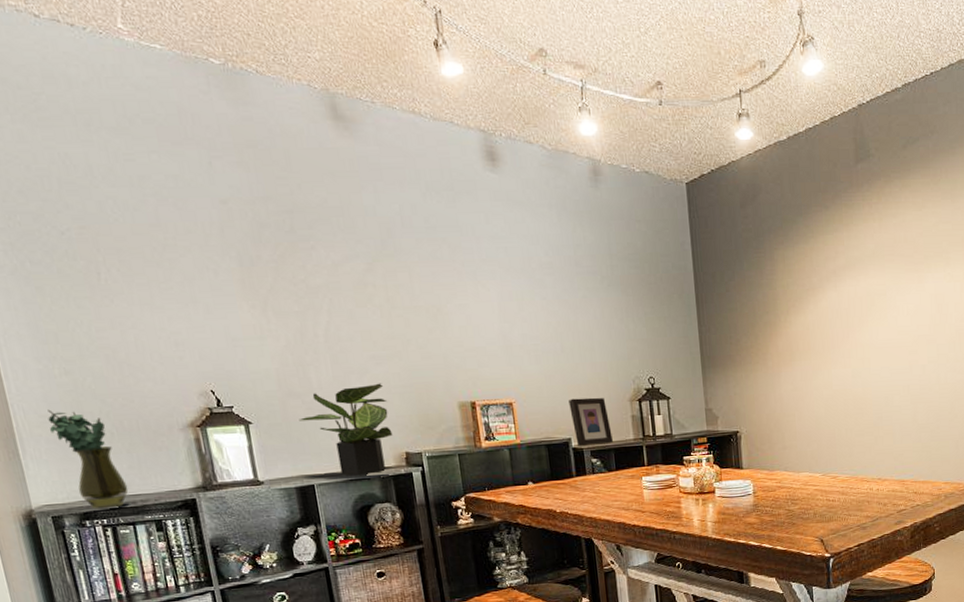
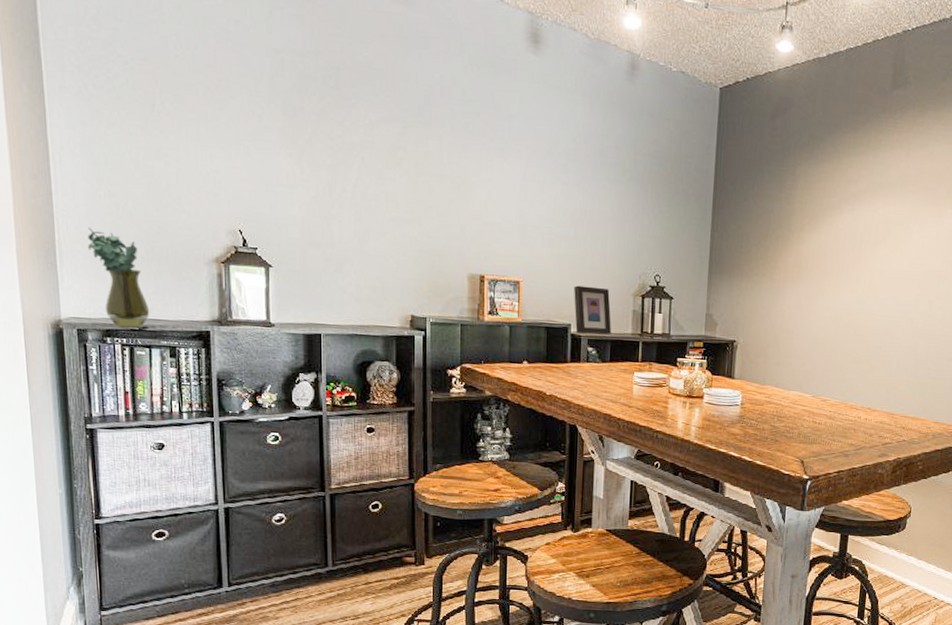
potted plant: present [299,383,393,476] -> none [316,244,402,332]

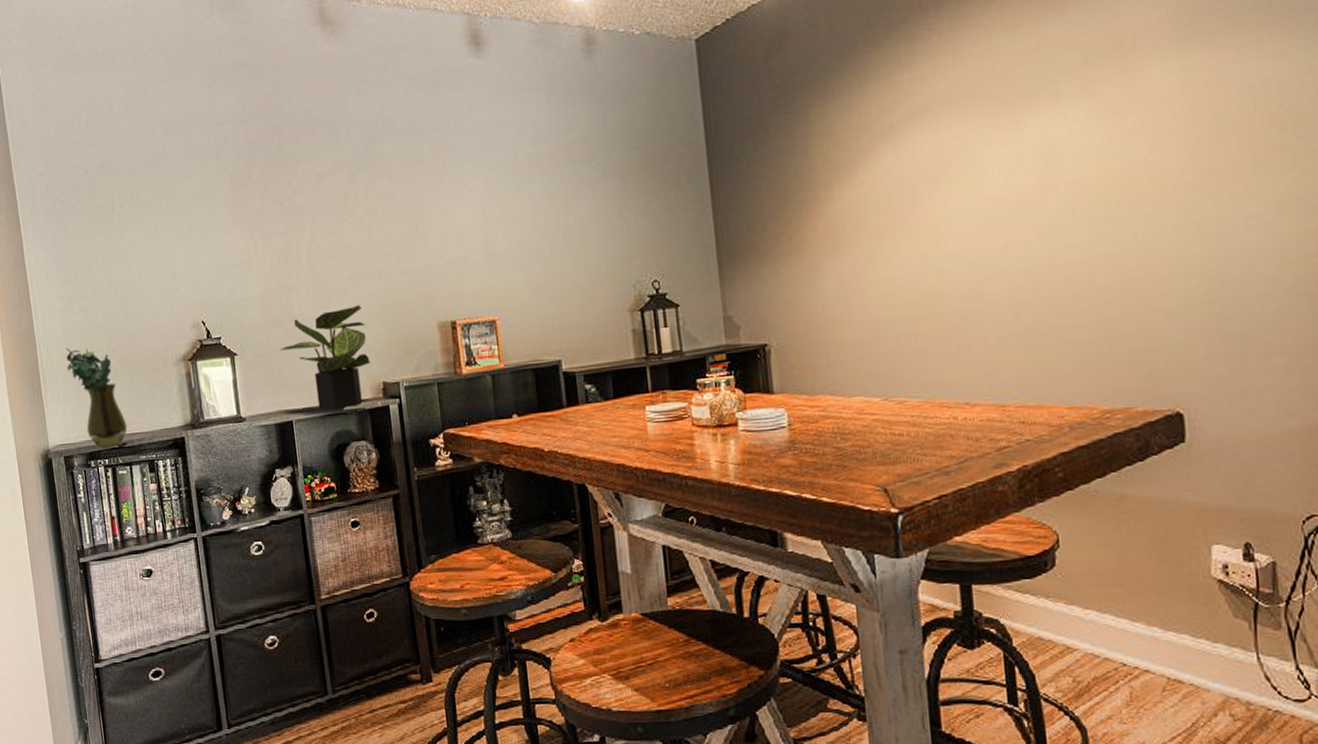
potted plant: none [316,244,402,332] -> present [280,304,370,410]
picture frame: present [574,285,611,335] -> none [559,309,610,369]

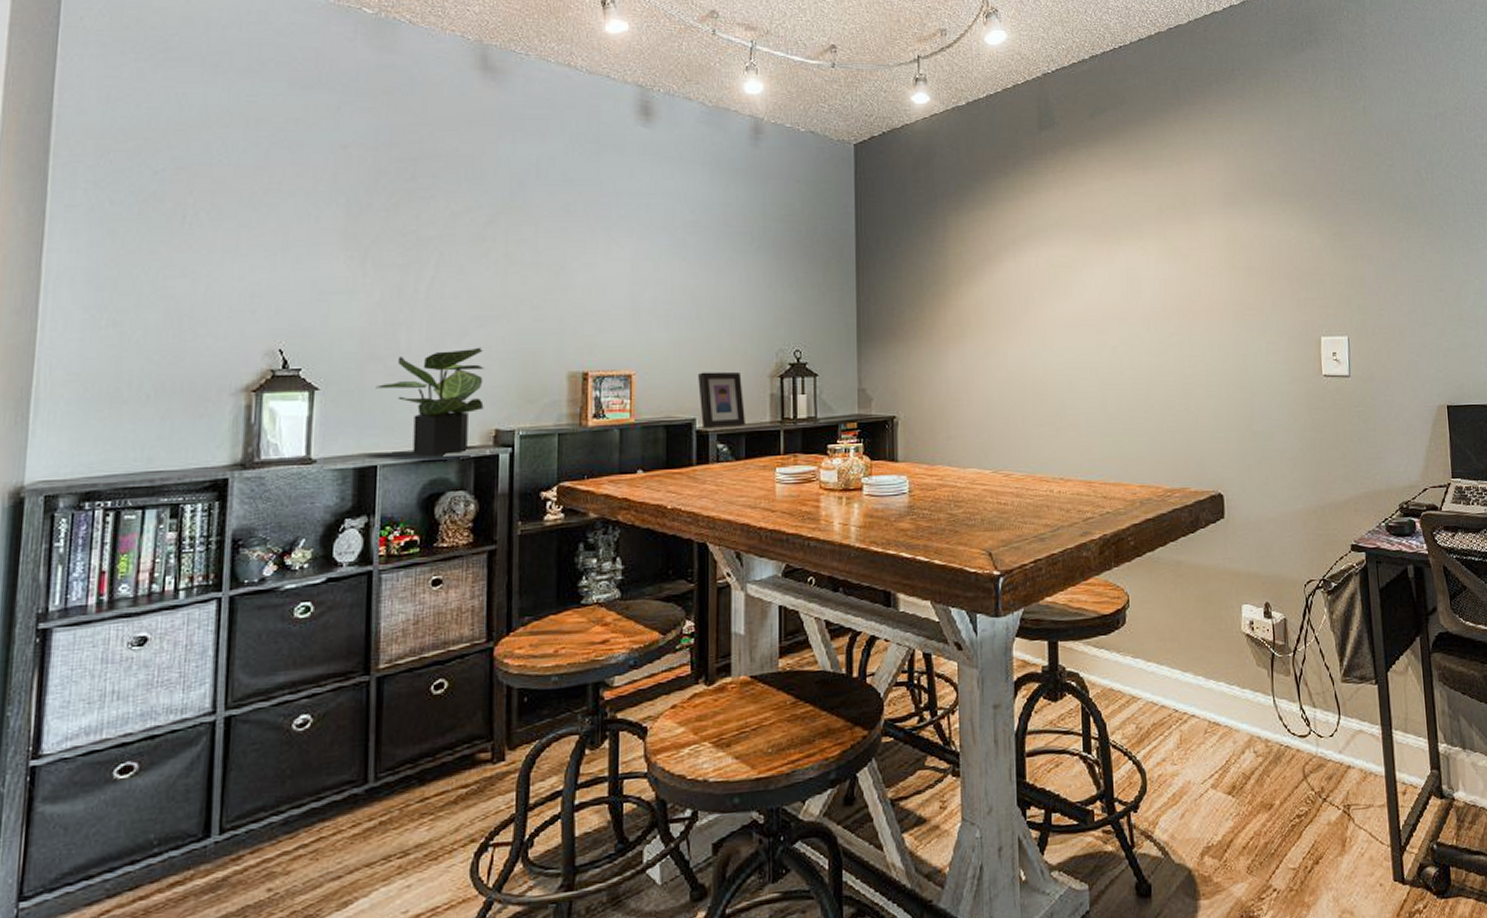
vase: present [66,347,128,449] -> none [74,366,150,488]
picture frame: none [559,309,610,369] -> present [698,371,745,428]

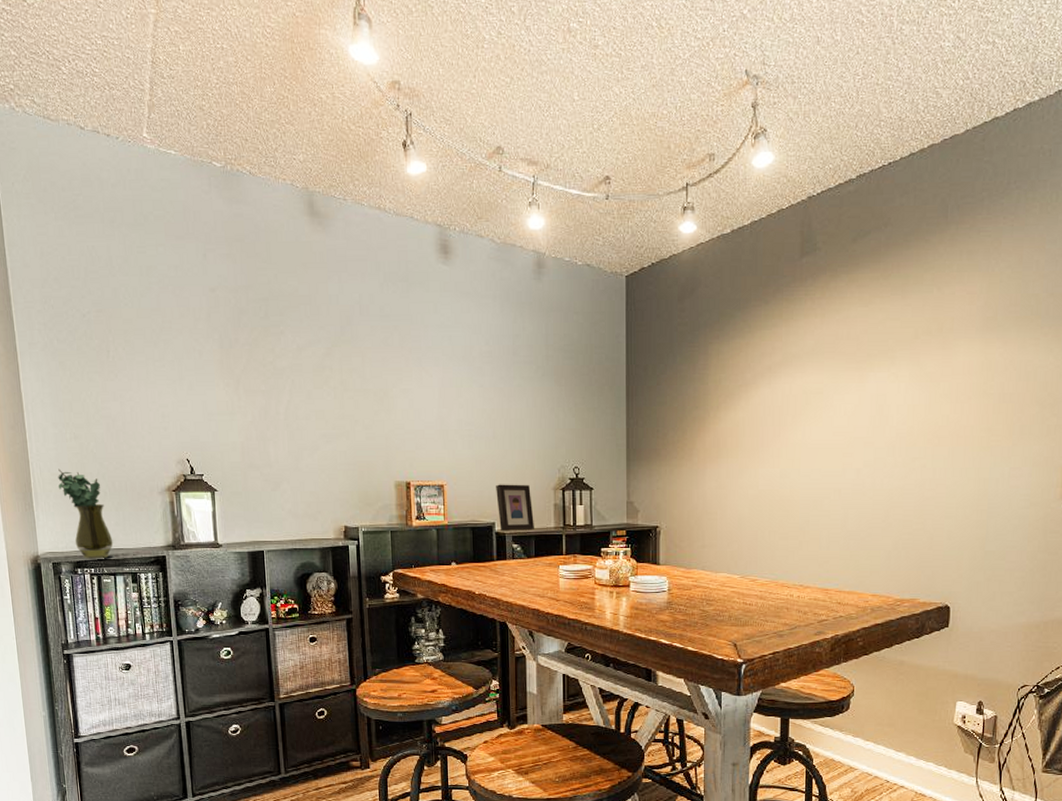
vase: none [74,366,150,488] -> present [58,469,114,559]
potted plant: present [375,347,485,456] -> none [256,460,335,544]

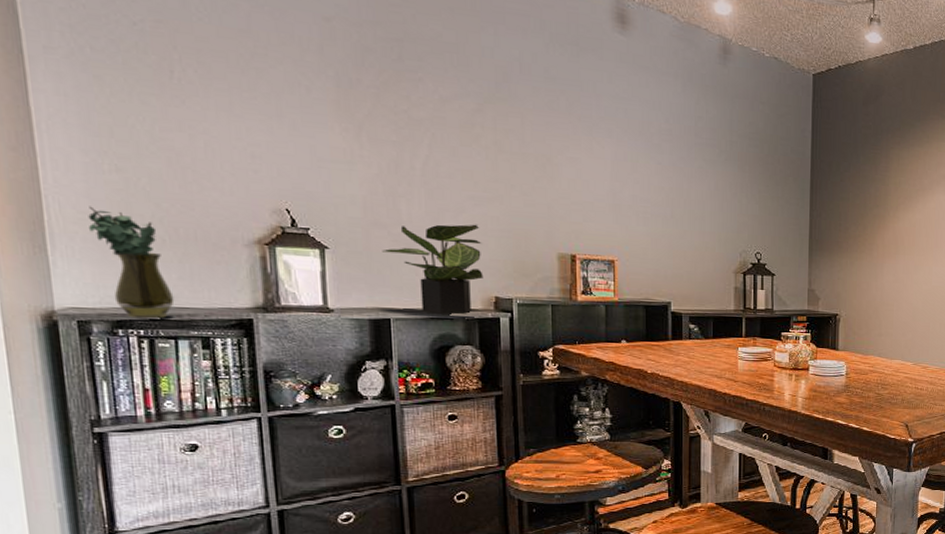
potted plant: none [256,460,335,544] -> present [382,224,484,315]
picture frame: present [496,484,534,531] -> none [673,264,713,312]

